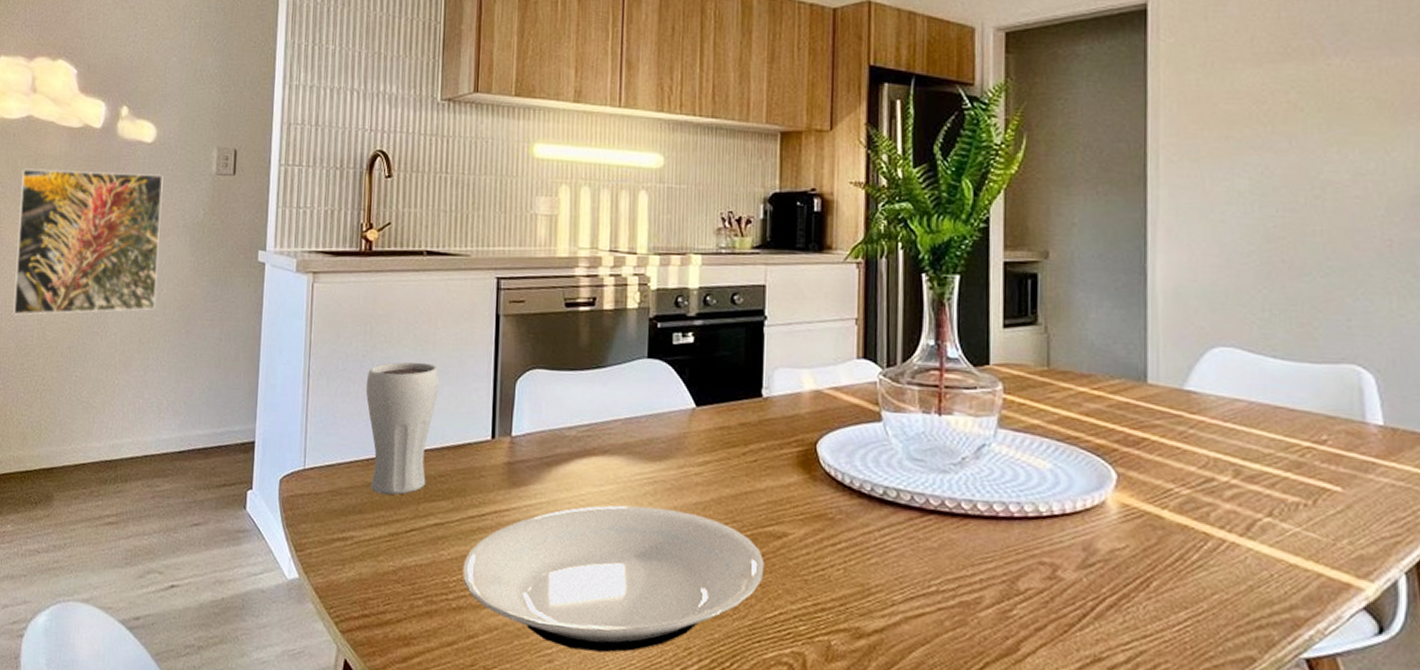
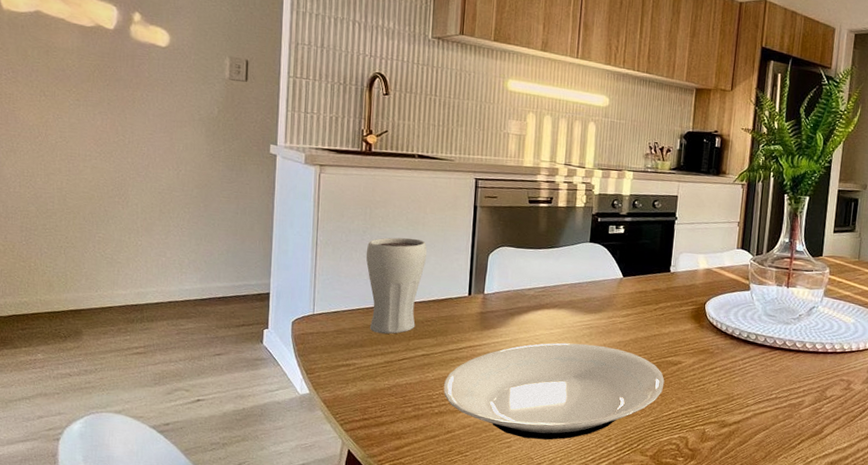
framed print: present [12,168,163,315] -> none [30,57,179,187]

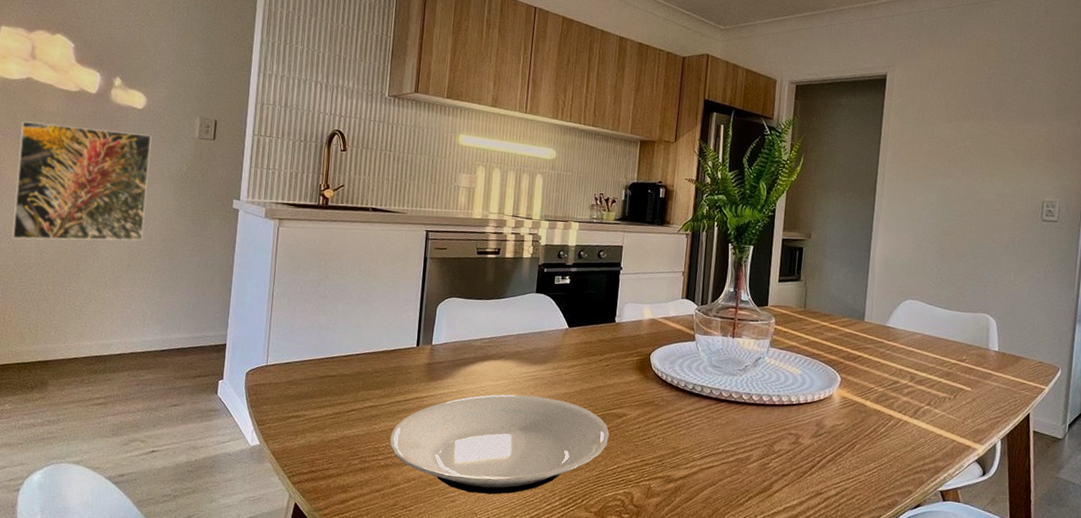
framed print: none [30,57,179,187] -> present [11,121,152,241]
drinking glass: present [365,237,427,334] -> none [319,289,378,385]

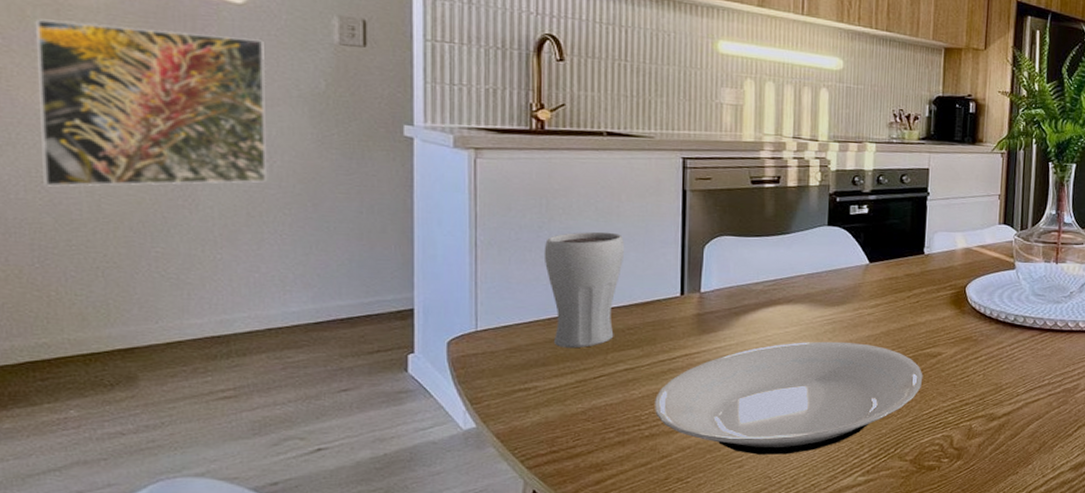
drinking glass: none [319,289,378,385] -> present [543,231,625,349]

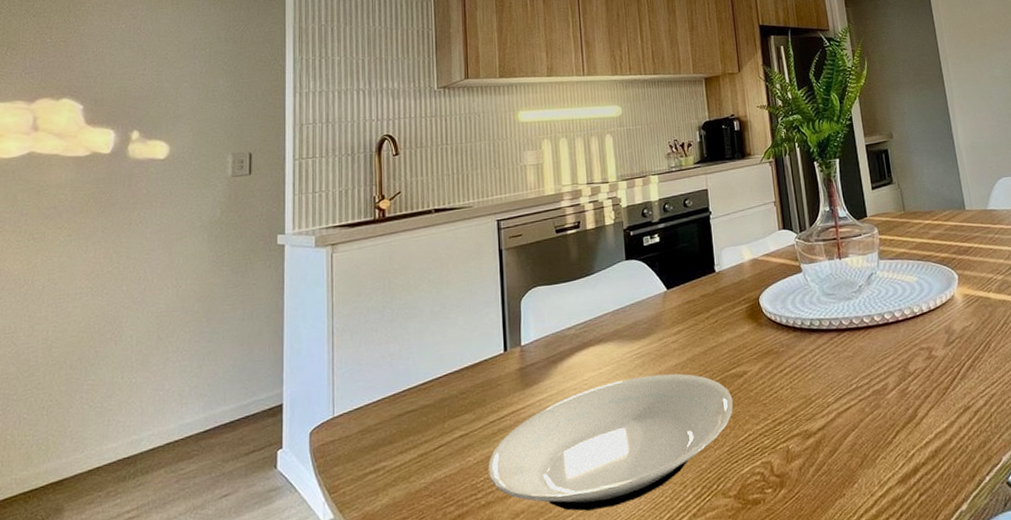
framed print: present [34,18,266,187] -> none [13,184,179,340]
drinking glass: present [543,231,625,349] -> none [387,301,455,423]

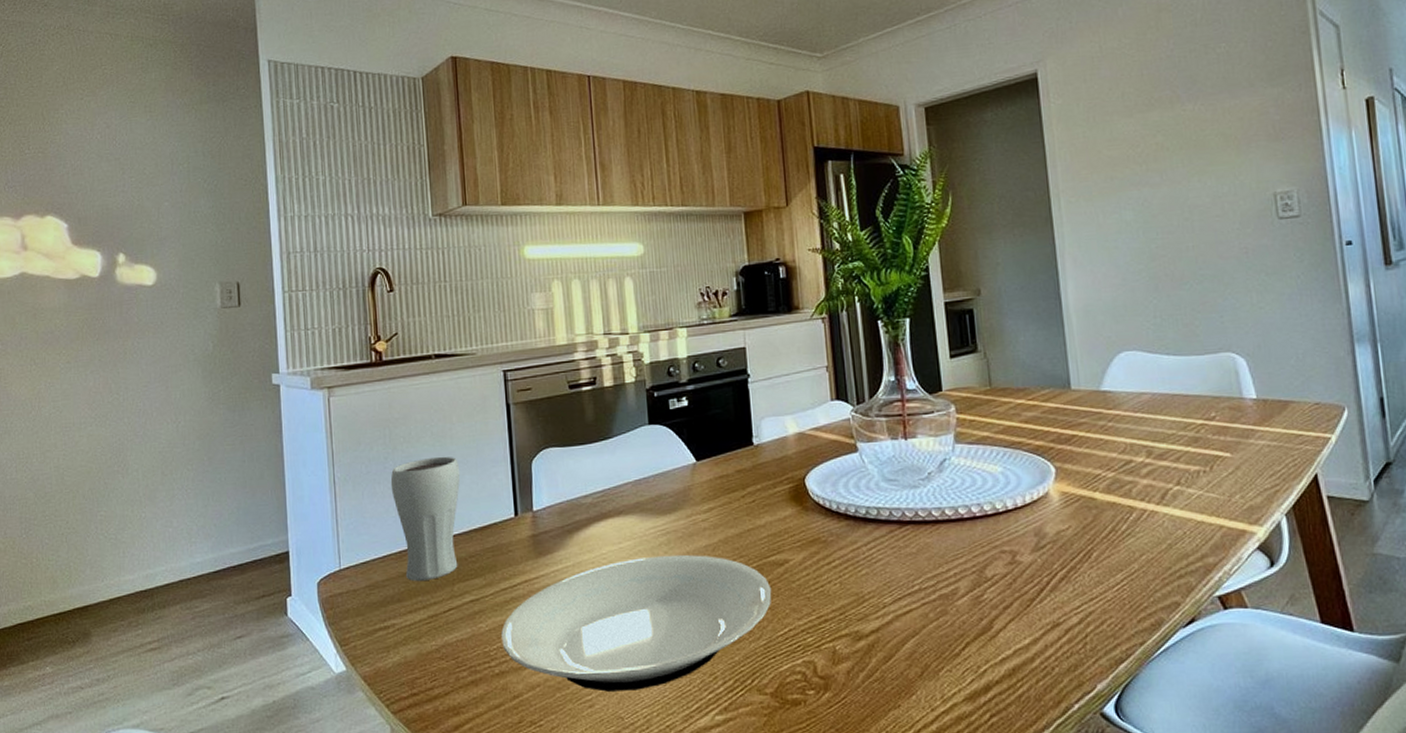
drinking glass: none [387,301,455,423] -> present [390,456,461,582]

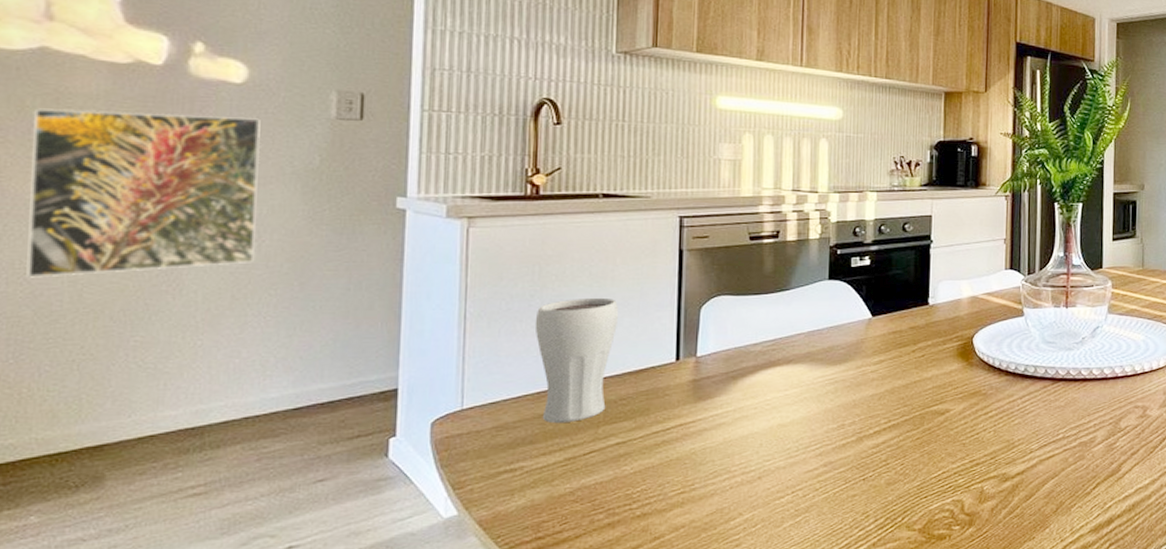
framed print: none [21,313,174,466] -> present [25,108,261,278]
plate: present [501,554,772,692] -> none [647,402,931,531]

